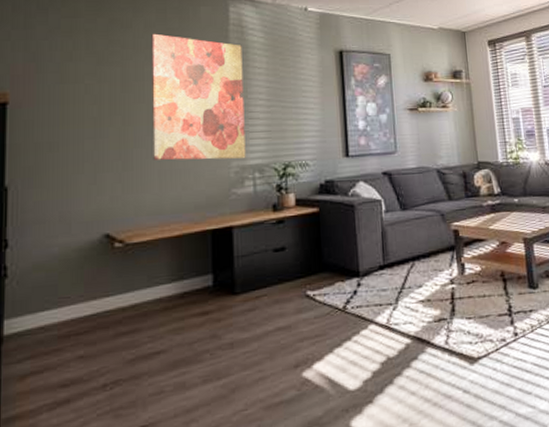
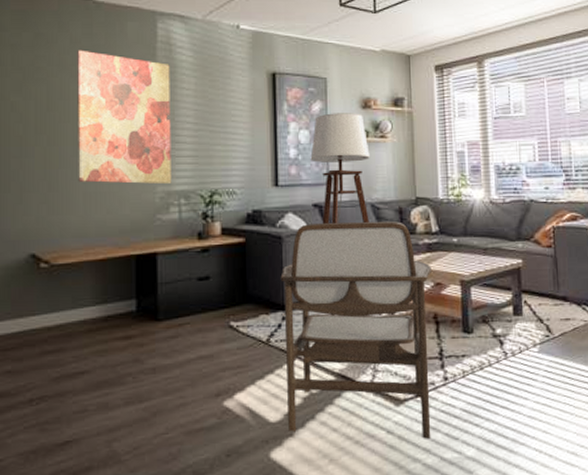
armchair: none [354,185,506,399] -> present [280,221,432,439]
floor lamp: none [356,85,436,282] -> present [281,113,370,316]

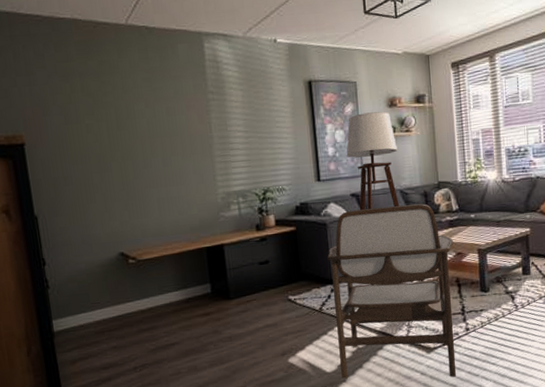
wall art: present [77,50,172,185] -> none [137,73,230,190]

